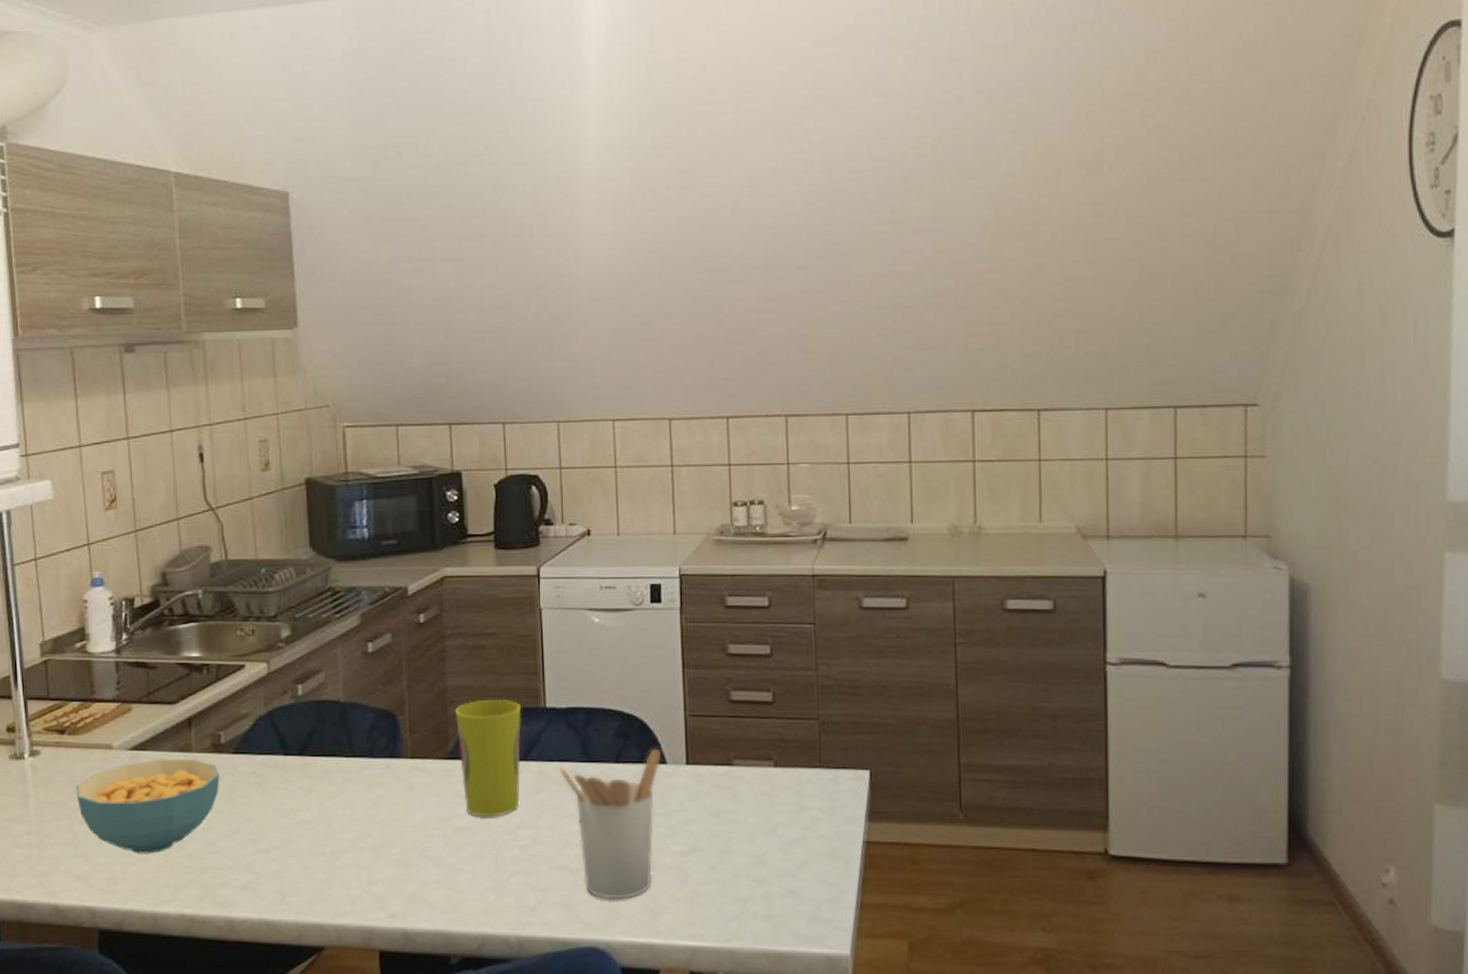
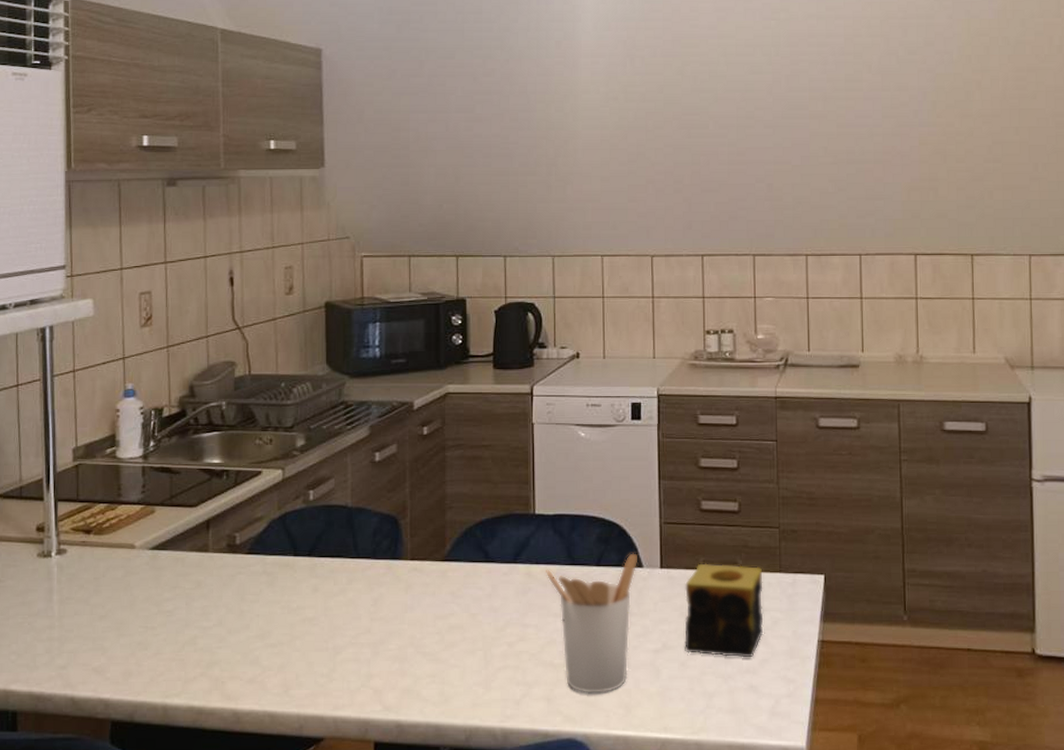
cereal bowl: present [76,759,220,854] -> none [98,558,233,648]
cup: present [454,699,522,817] -> none [452,506,513,615]
candle: none [713,759,802,861] -> present [683,563,764,658]

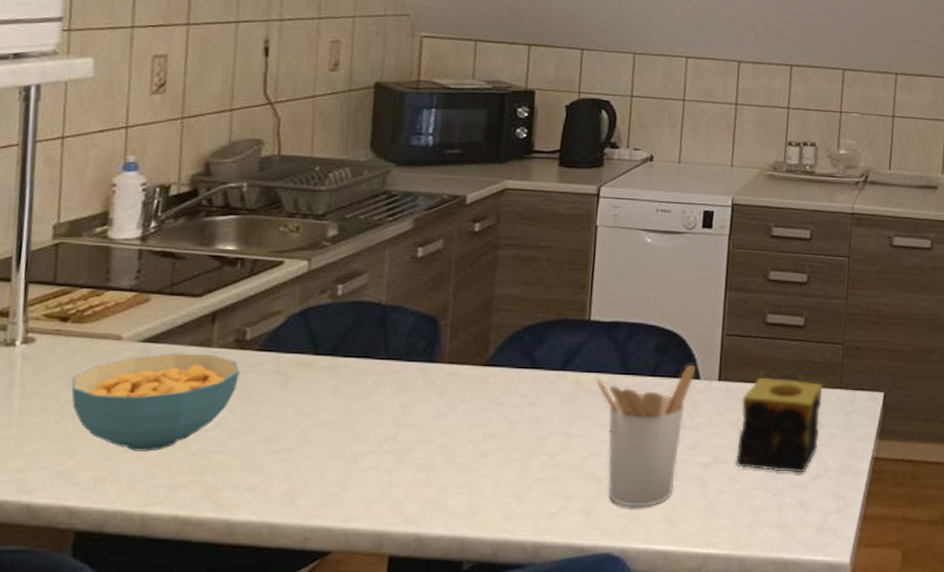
cereal bowl: none [98,558,233,648] -> present [71,353,240,452]

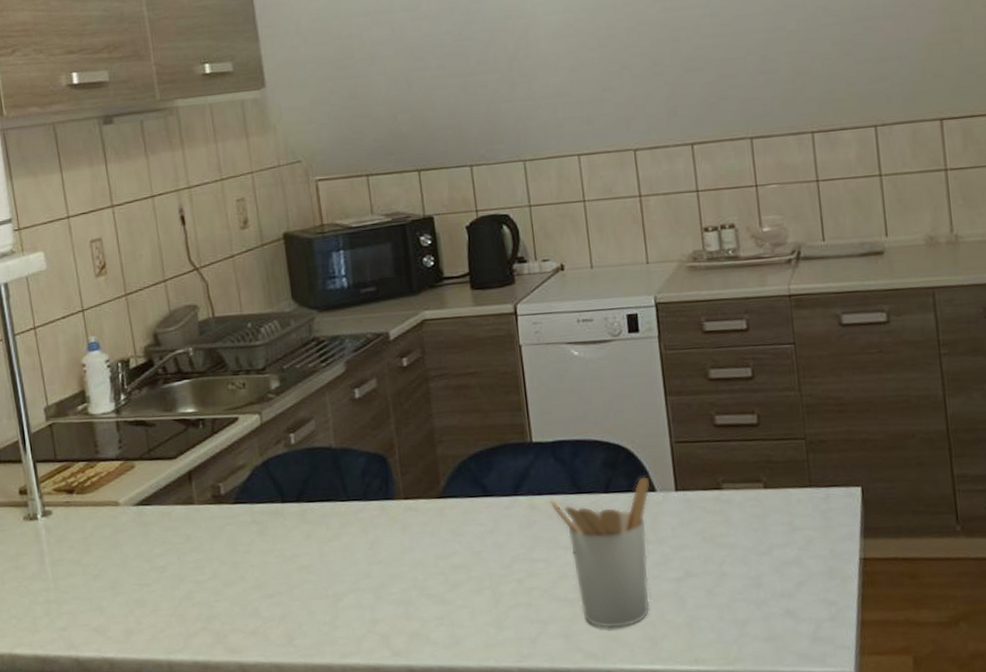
cereal bowl: present [71,353,240,452] -> none [87,511,223,605]
candle: present [735,377,822,473] -> none [704,482,797,582]

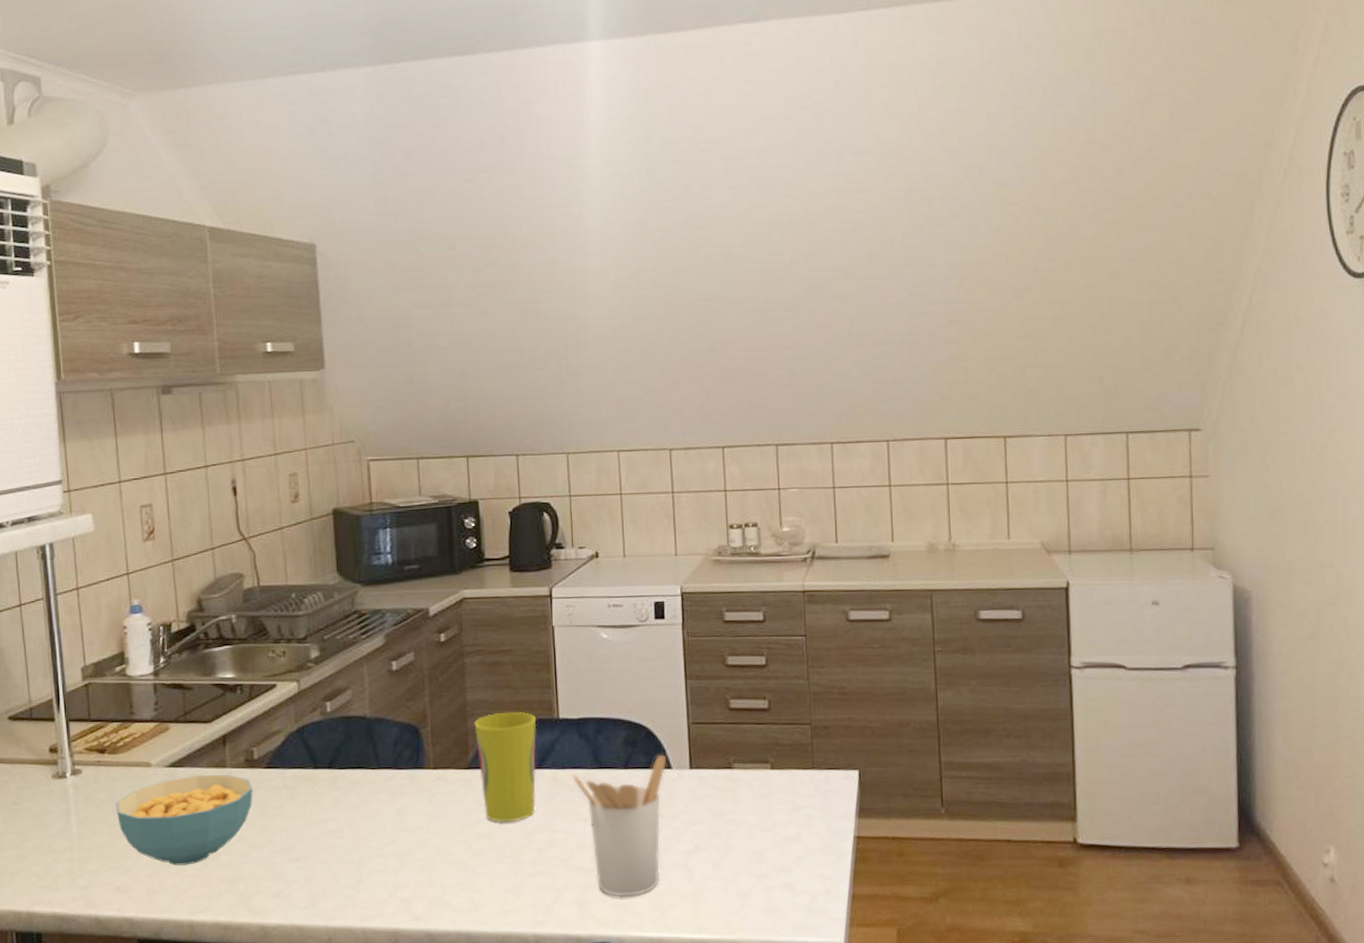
cereal bowl: none [87,511,223,605] -> present [115,775,253,866]
cup: none [443,436,513,553] -> present [474,711,537,823]

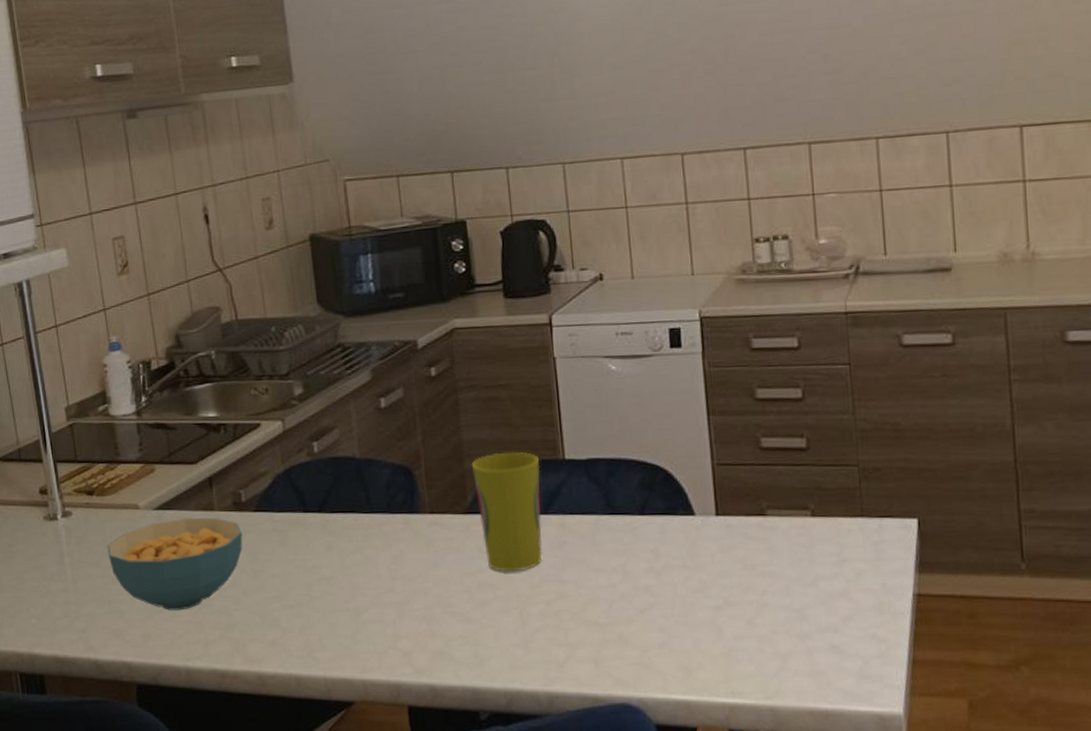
utensil holder: present [572,755,667,897] -> none [582,499,690,655]

